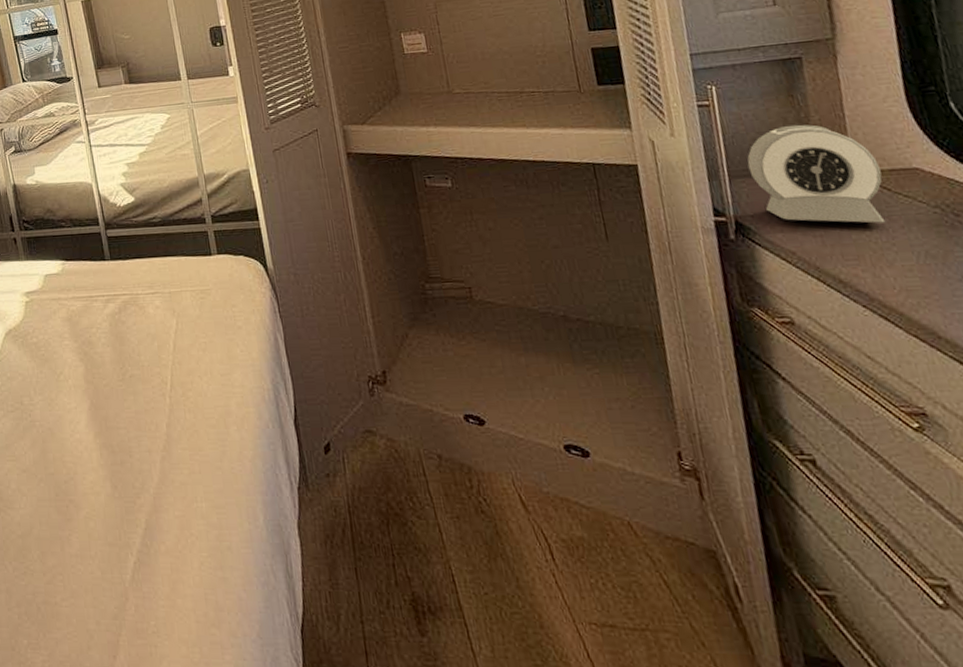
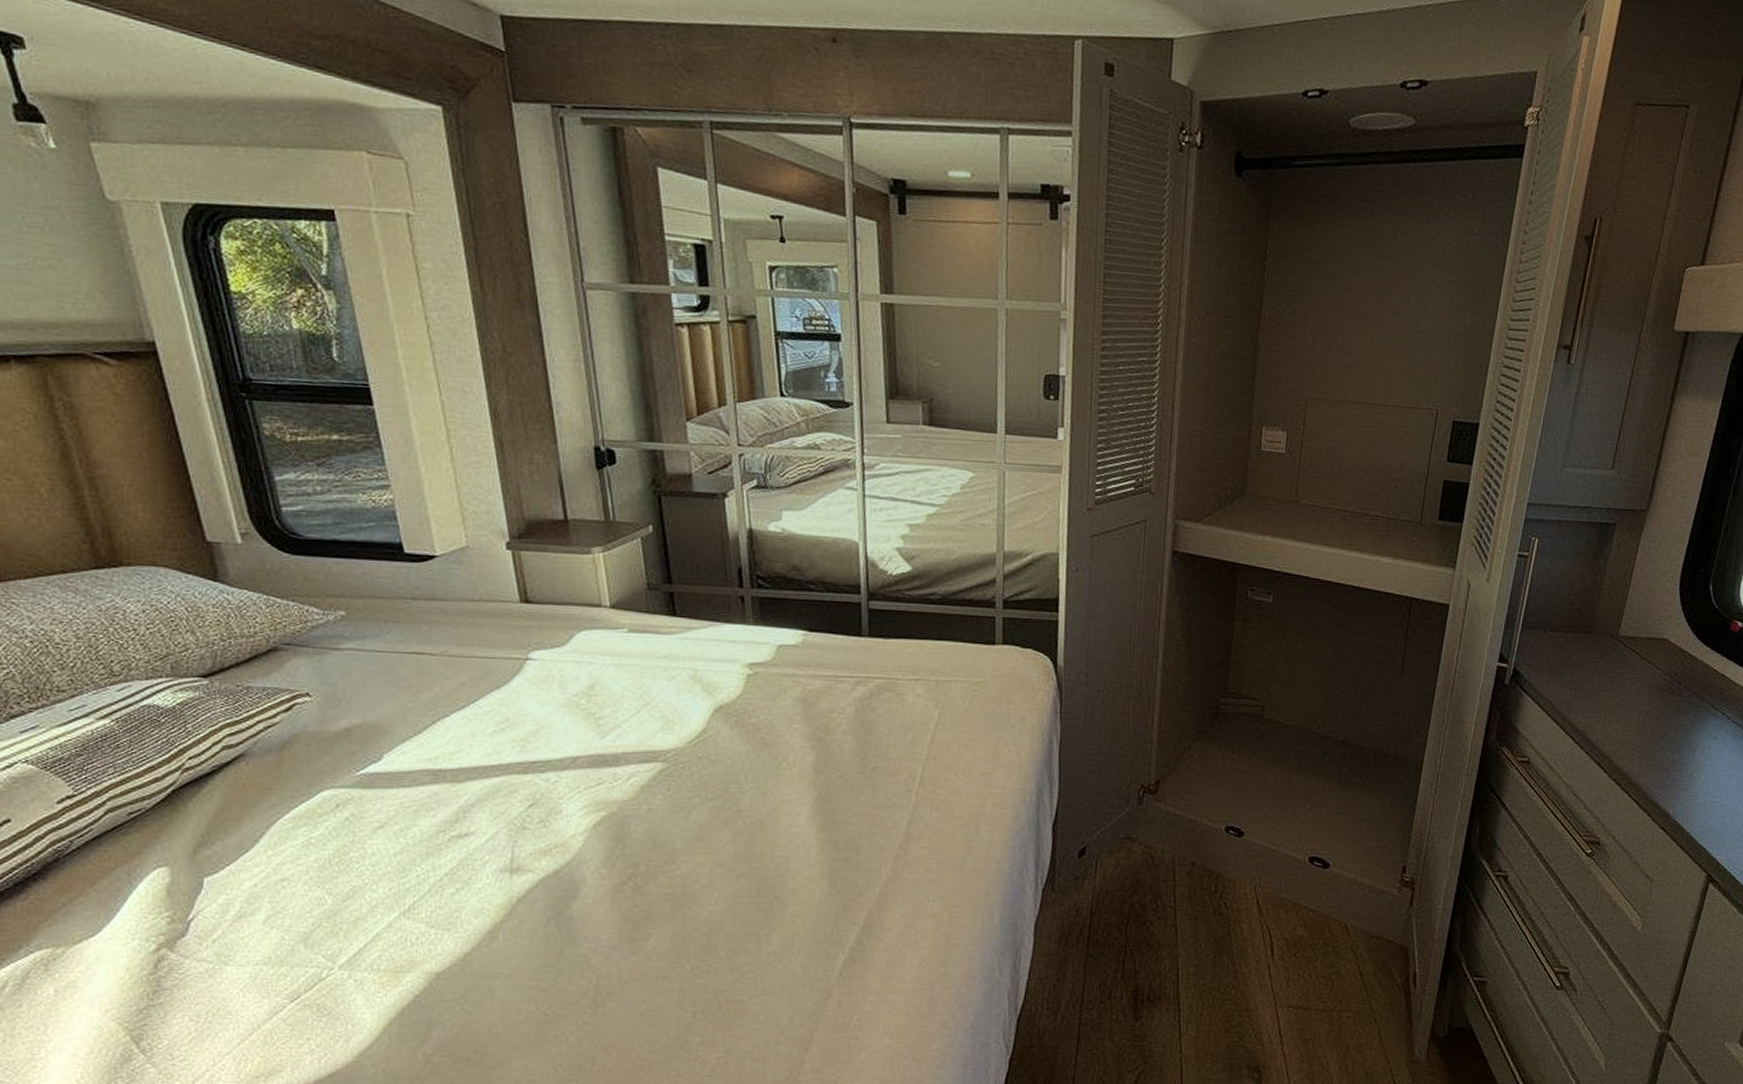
alarm clock: present [747,124,886,223] -> none [1540,586,1640,684]

